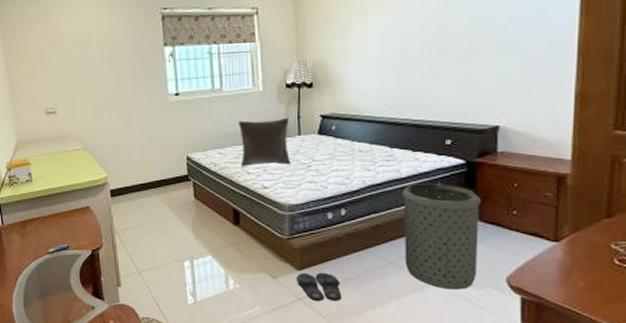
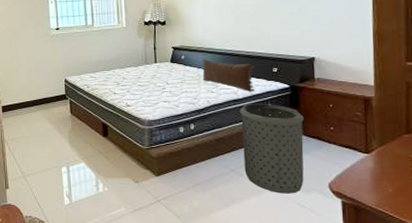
pillow: present [238,117,292,167] -> none [106,48,150,89]
slippers: present [297,272,342,301] -> none [155,178,193,203]
pillow: none [357,128,423,170] -> present [202,58,255,93]

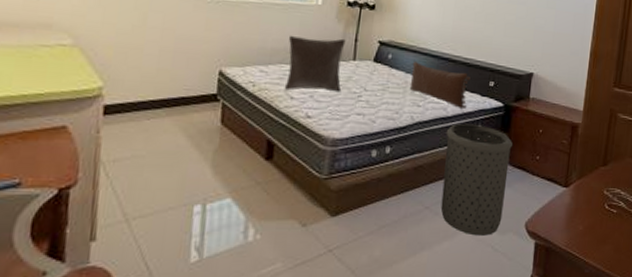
pillow: none [106,48,150,89] -> present [284,35,346,93]

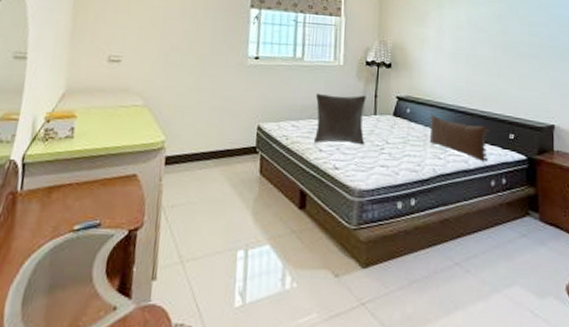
laundry basket: present [440,123,513,236] -> none [469,176,542,298]

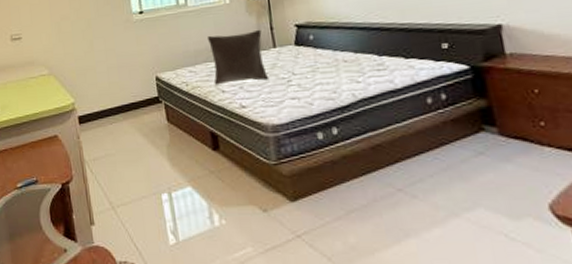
pillow: present [429,114,489,163] -> none [338,36,418,80]

